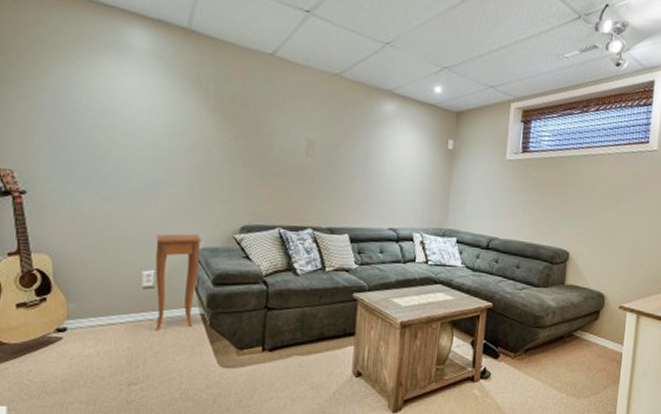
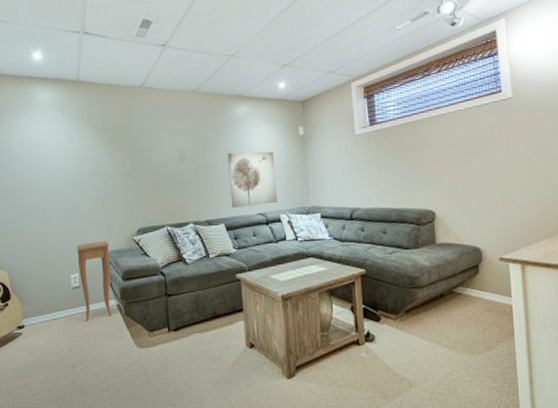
wall art: none [360,155,417,220] -> present [227,151,278,208]

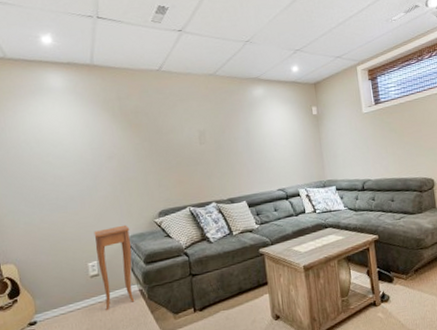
wall art: present [227,151,278,208] -> none [246,130,296,185]

